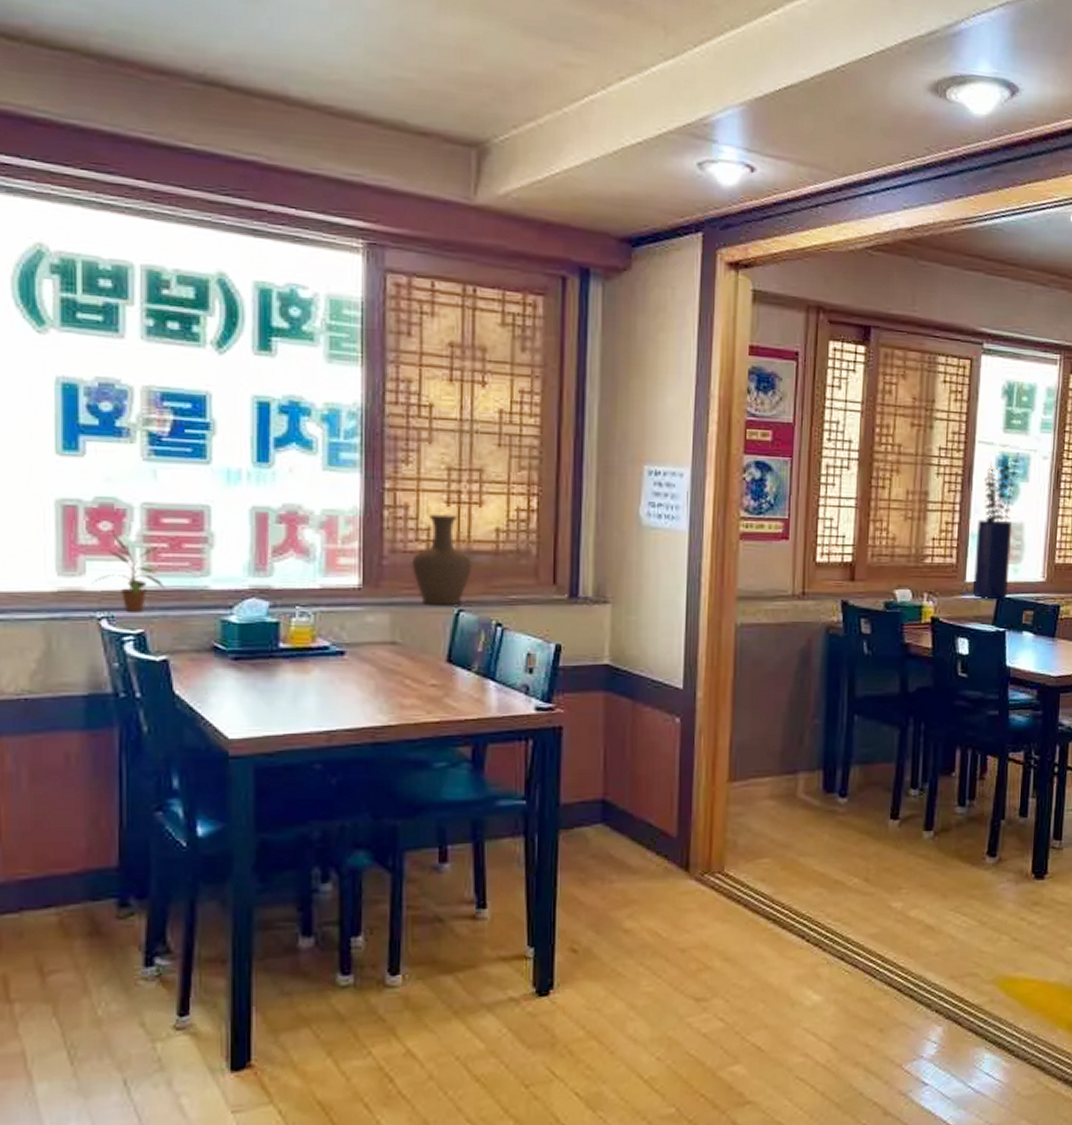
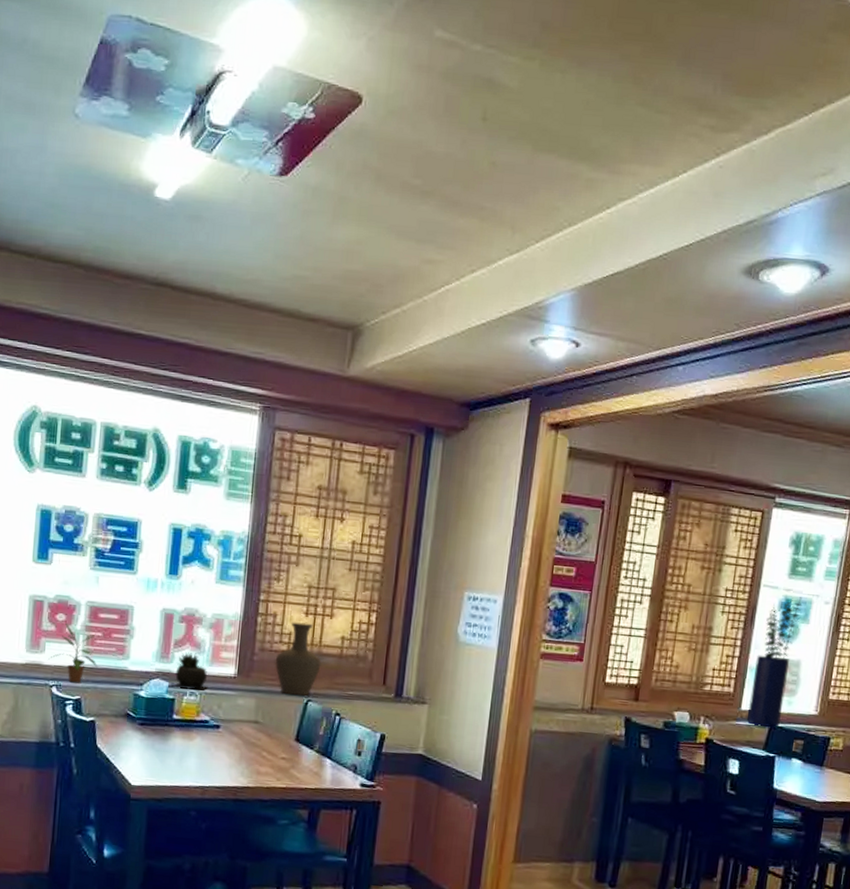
succulent plant: none [274,561,324,610] -> present [172,652,208,692]

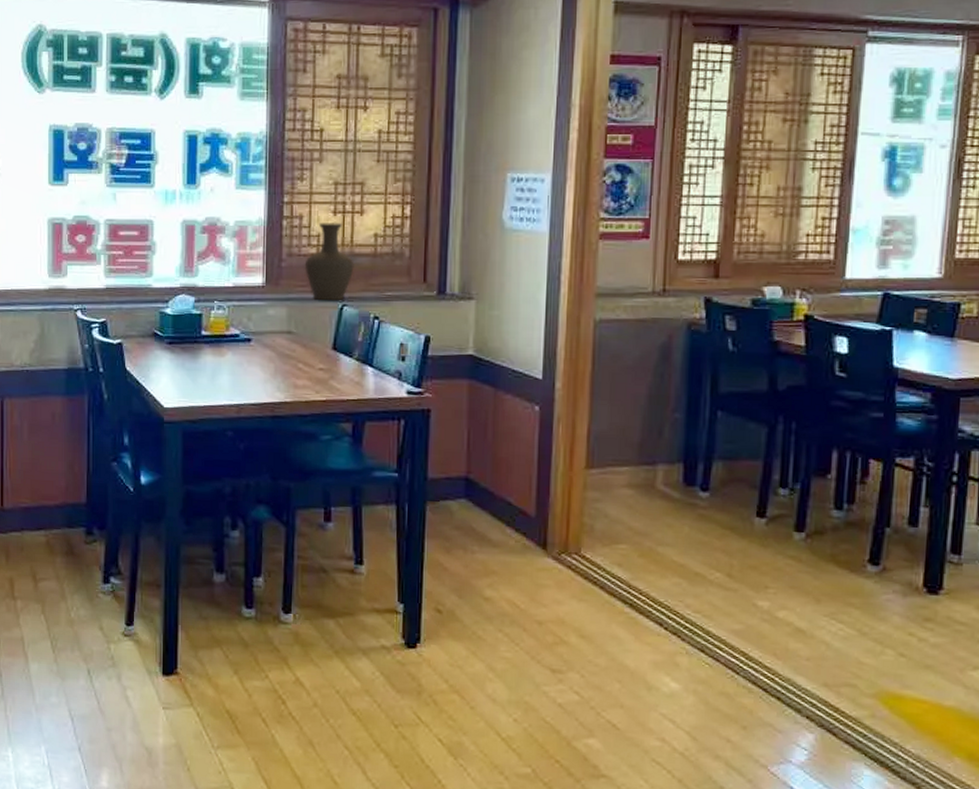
potted plant: present [48,622,97,683] -> none [71,243,121,305]
succulent plant: present [172,652,208,692] -> none [198,264,236,304]
vase: present [747,597,802,727] -> none [853,143,912,296]

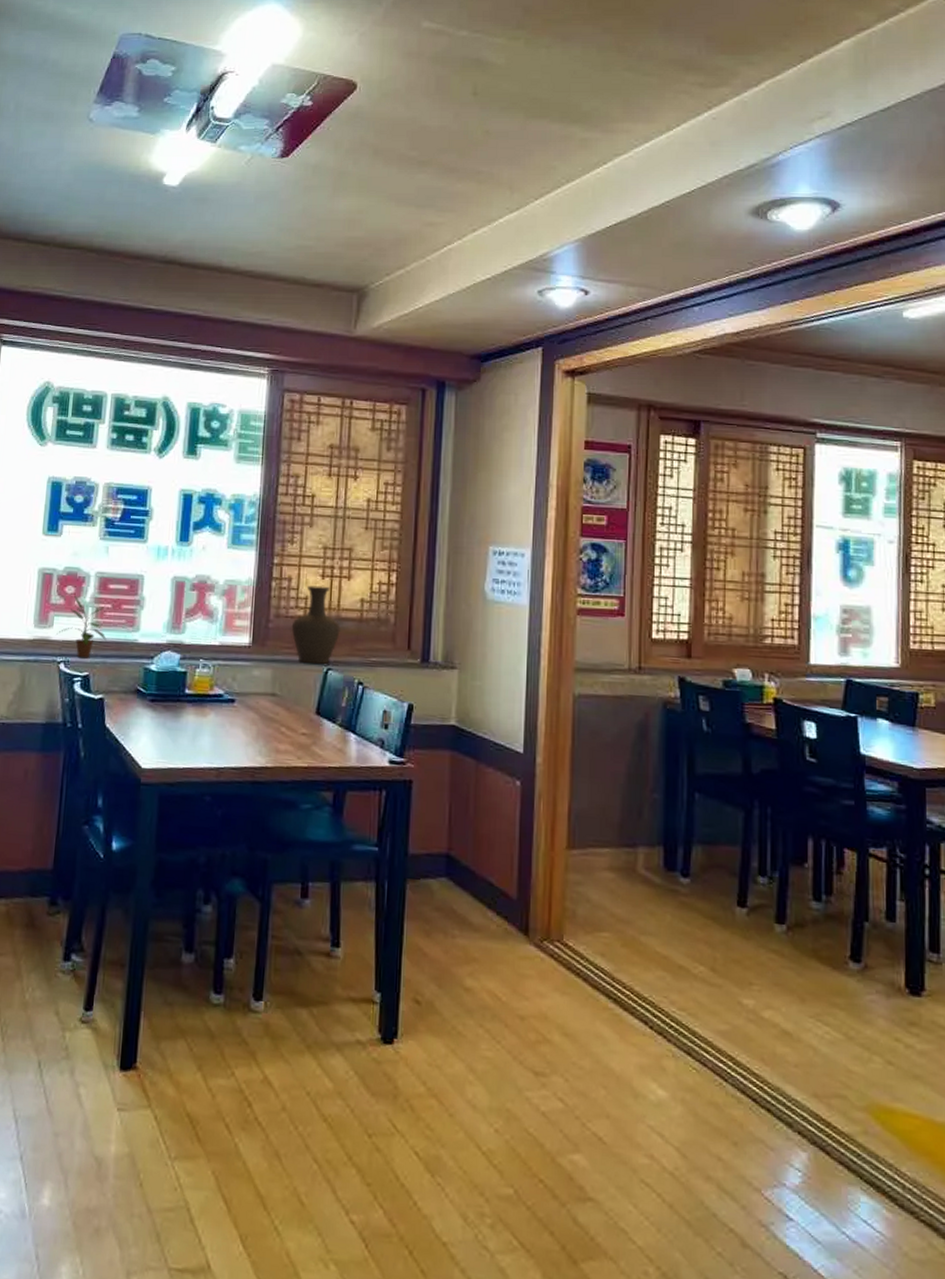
potted plant: none [71,243,121,305] -> present [56,595,107,658]

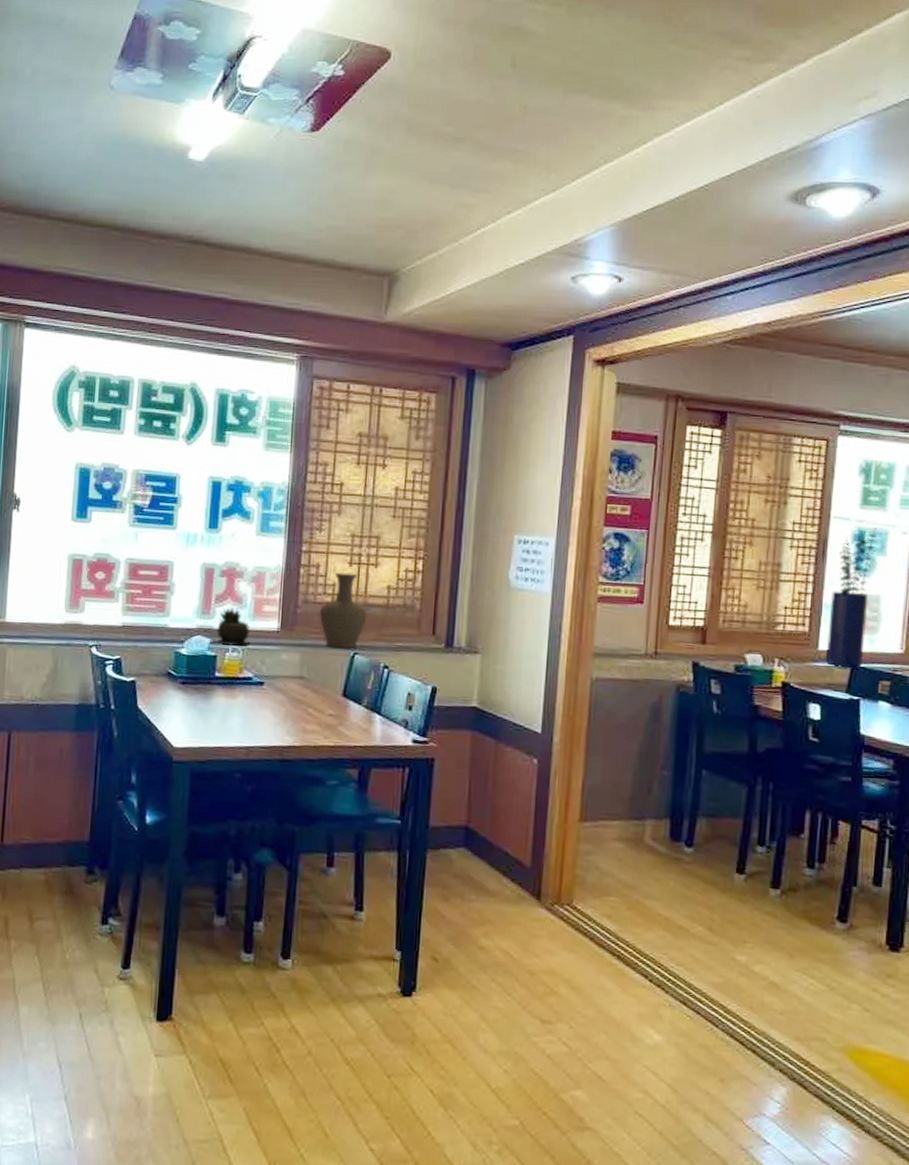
potted plant: present [56,595,107,658] -> none [88,581,137,642]
succulent plant: none [184,622,222,663] -> present [214,607,251,647]
vase: none [817,537,863,683] -> present [826,528,878,668]

